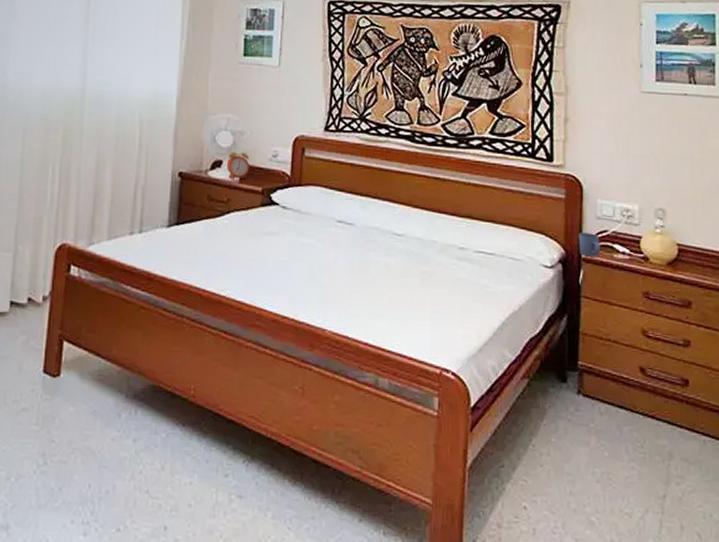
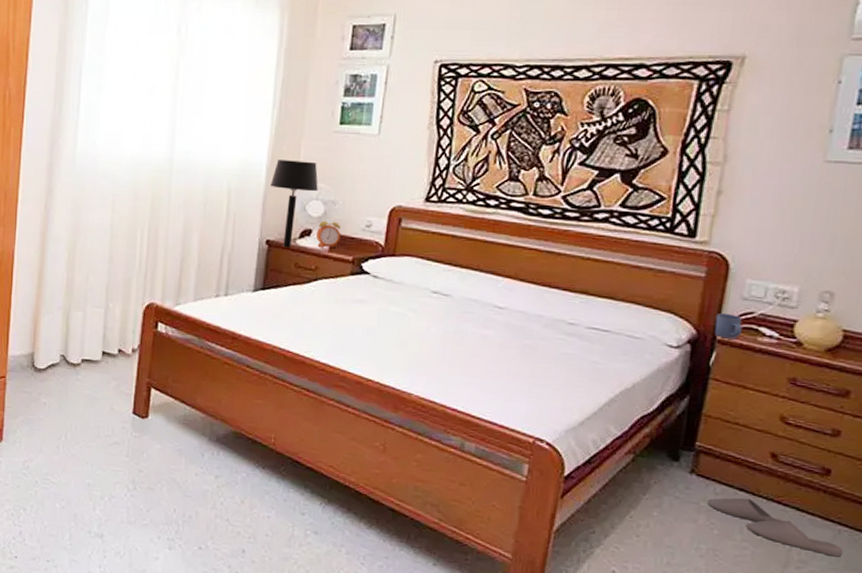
table lamp: none [181,90,226,180] -> present [270,160,318,248]
slippers: none [595,416,711,469] -> present [707,497,844,558]

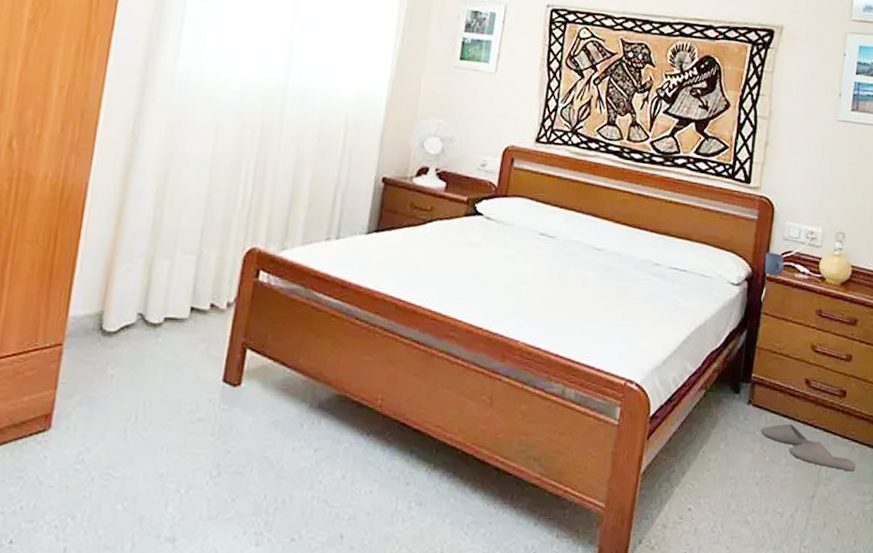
table lamp: present [270,160,318,248] -> none [390,92,437,187]
alarm clock: present [317,218,341,249] -> none [433,156,457,189]

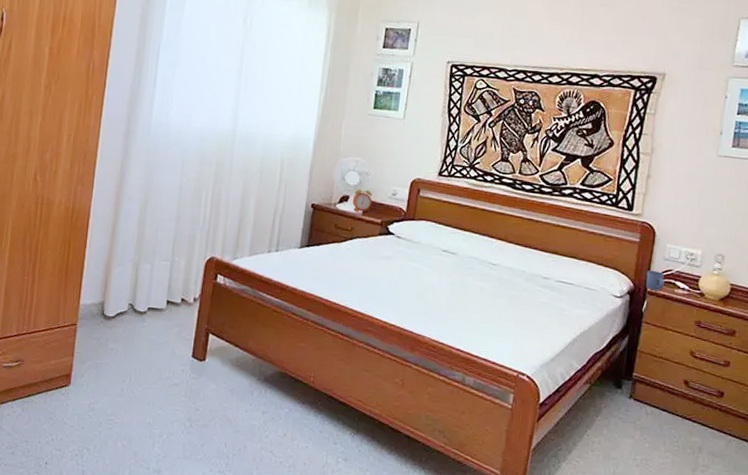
alarm clock: none [433,156,457,189] -> present [353,186,372,213]
slippers: present [760,424,856,472] -> none [641,417,733,462]

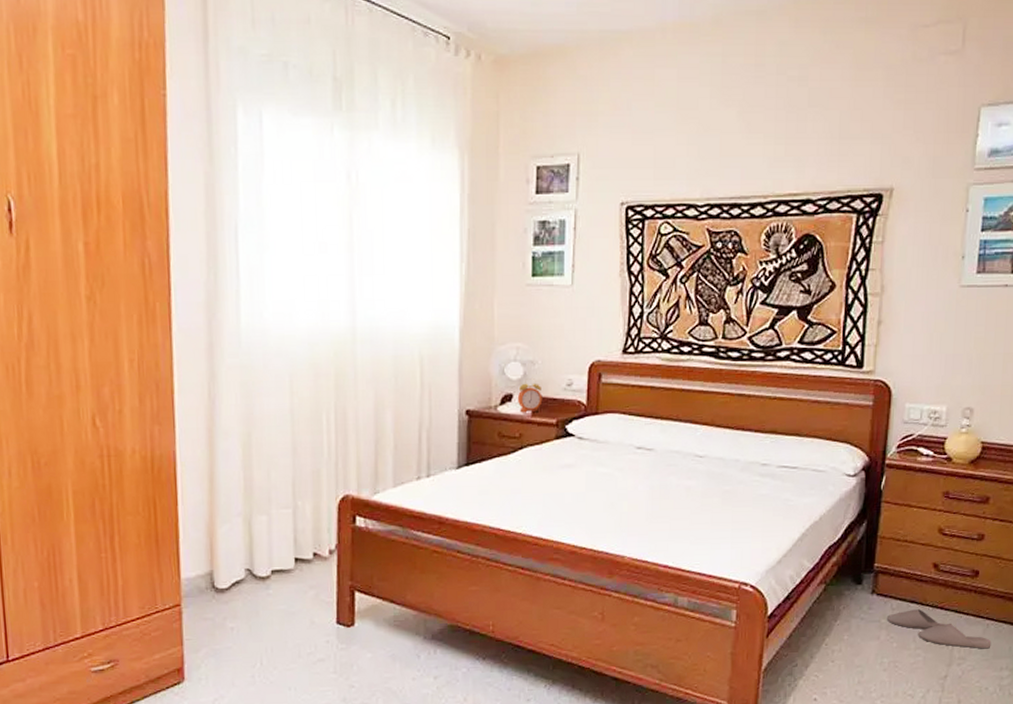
slippers: none [641,417,733,462] -> present [886,609,992,649]
mug: present [645,270,664,292] -> none [883,438,905,463]

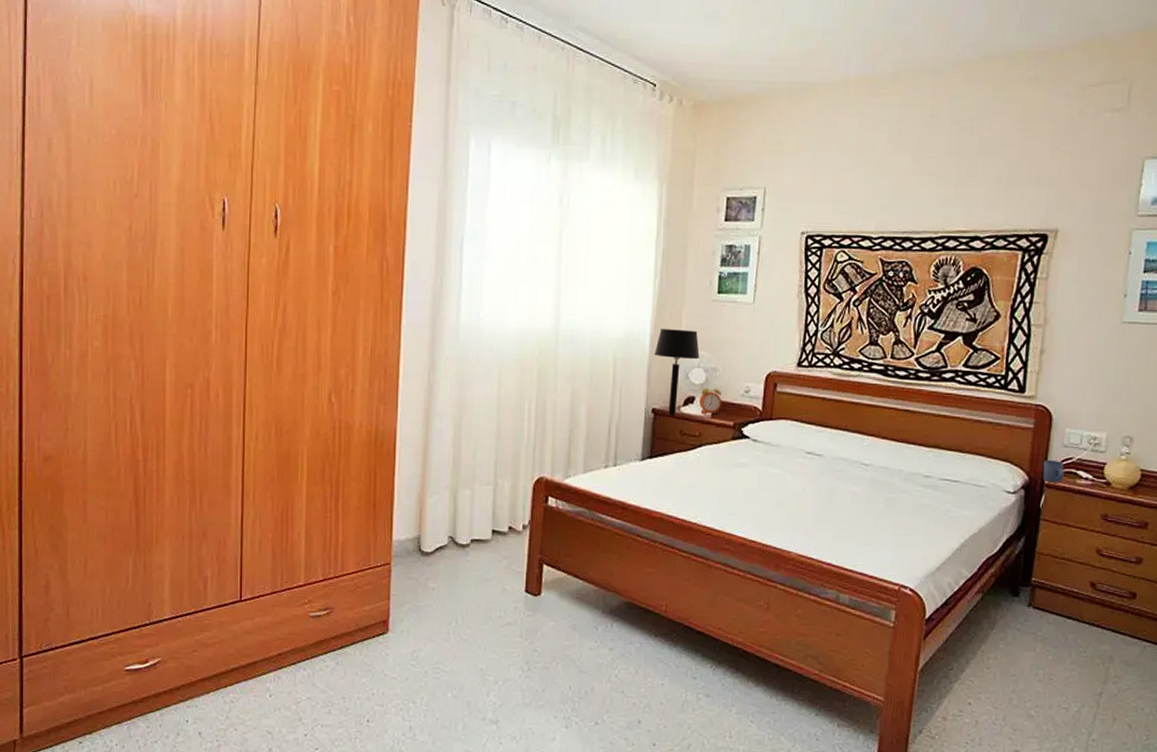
table lamp: none [465,319,515,417] -> present [655,329,700,416]
mug: none [883,438,905,463] -> present [1042,460,1064,484]
slippers: present [886,609,992,649] -> none [1042,625,1148,670]

